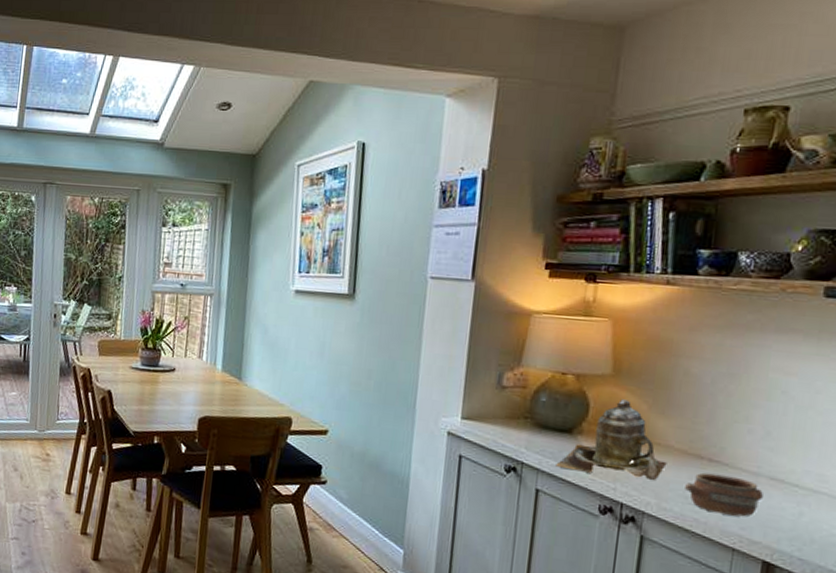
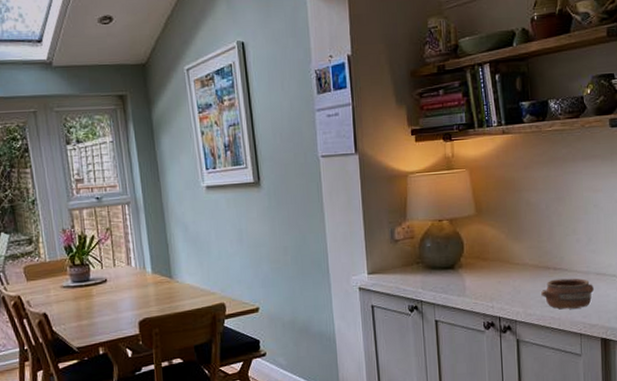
teapot: present [555,399,667,480] -> none [447,233,526,299]

